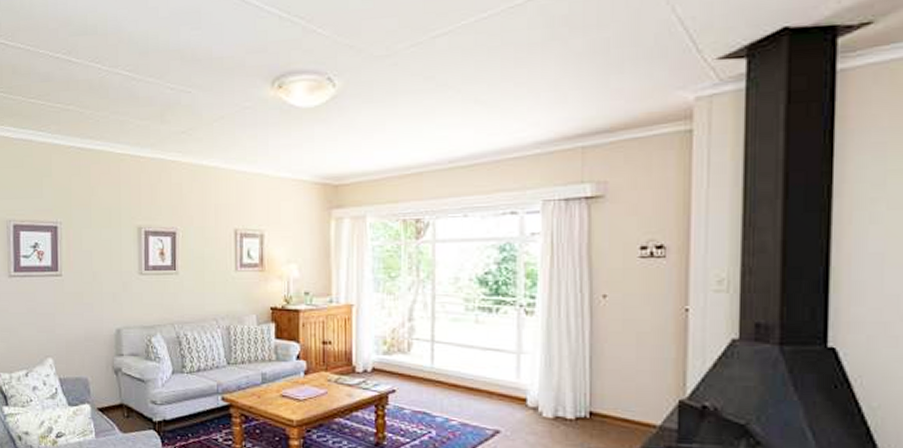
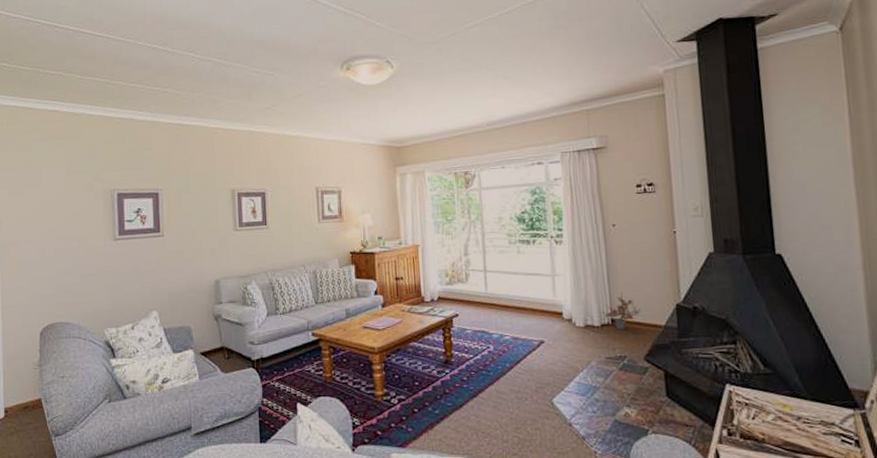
potted plant: none [578,380,630,427] -> present [601,292,641,330]

